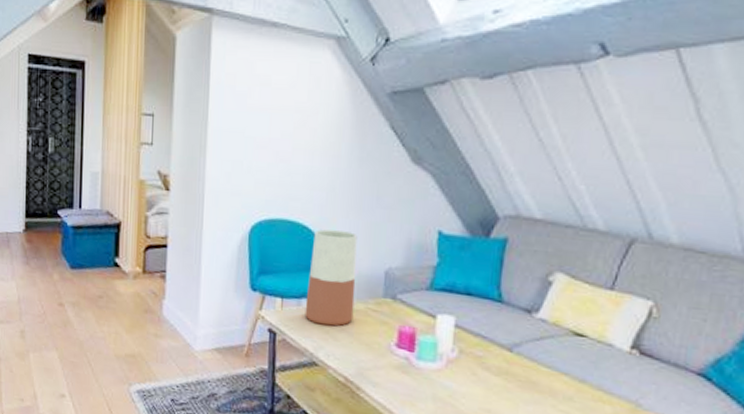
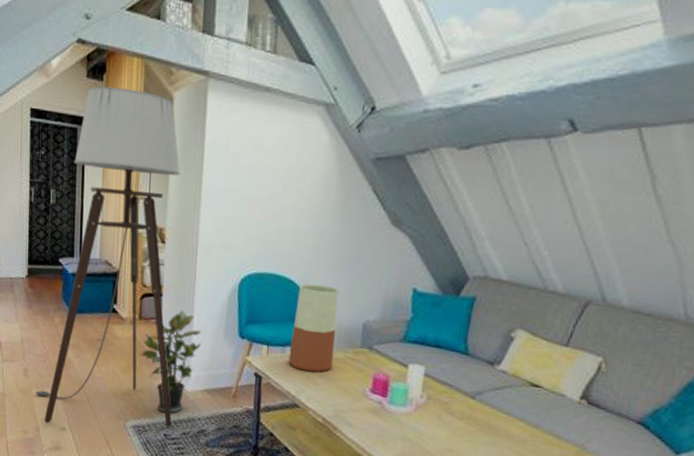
floor lamp: none [31,28,184,392] -> present [33,86,180,428]
potted plant: none [146,262,210,375] -> present [142,310,202,413]

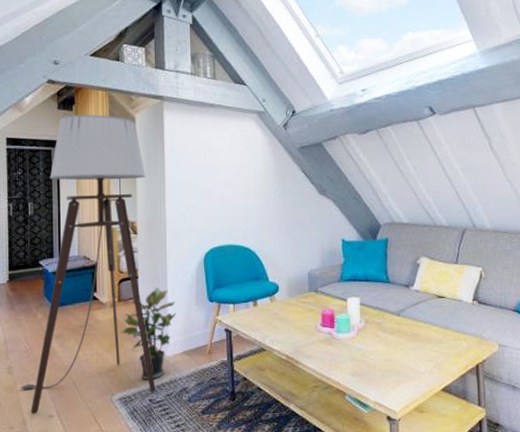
vase: present [288,283,339,373] -> none [252,248,289,319]

